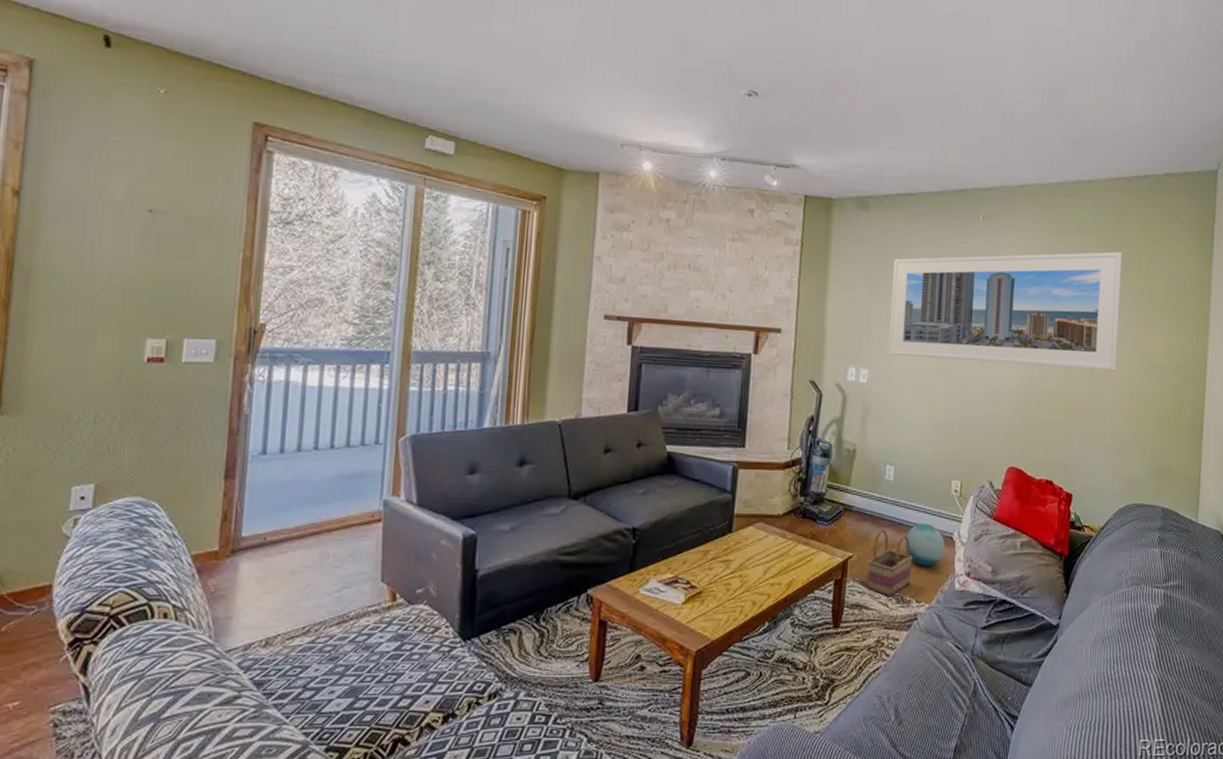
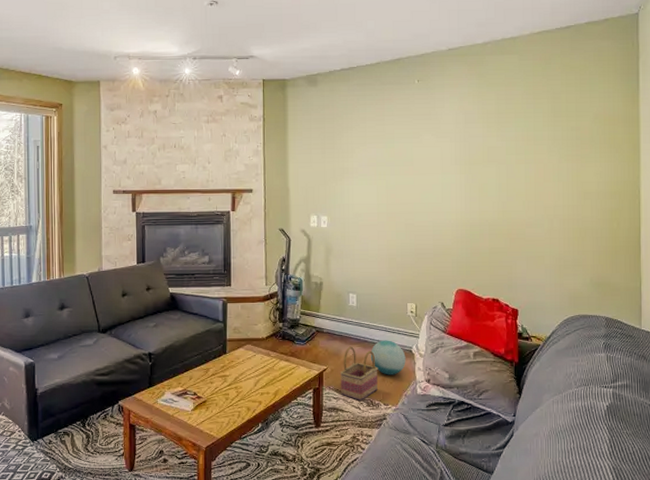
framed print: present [888,251,1122,371] -> none [342,96,551,204]

